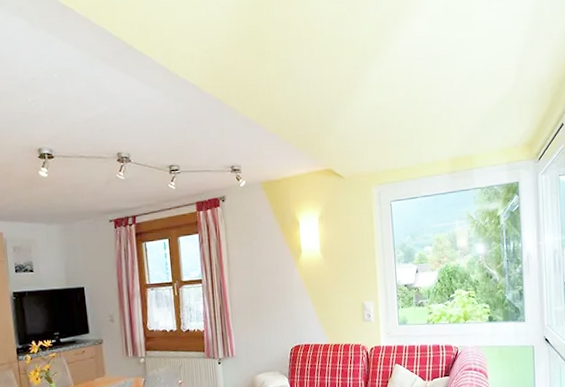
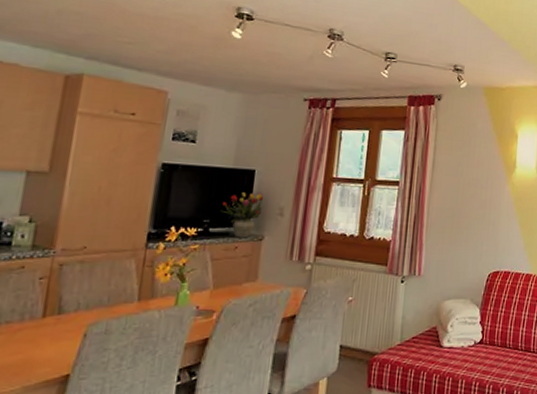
flower arrangement: none [65,305,96,344] -> present [220,192,264,238]

